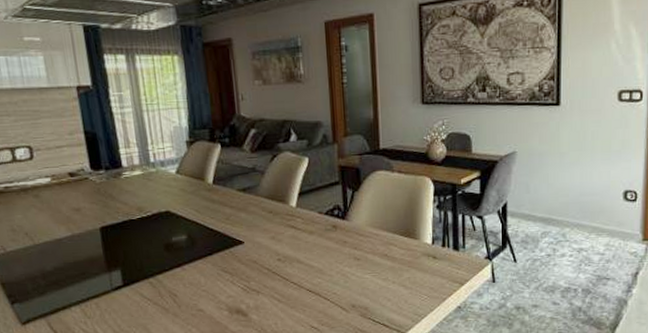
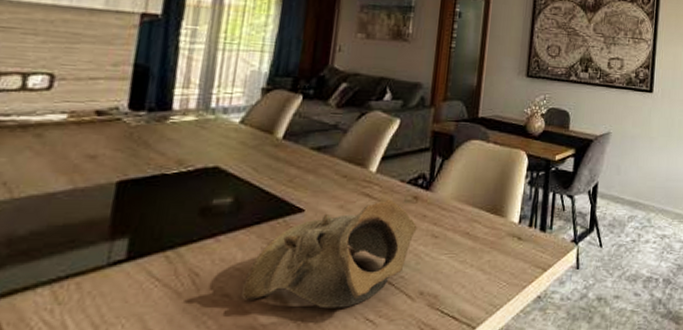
decorative bowl: none [211,229,341,319] -> present [242,199,417,309]

